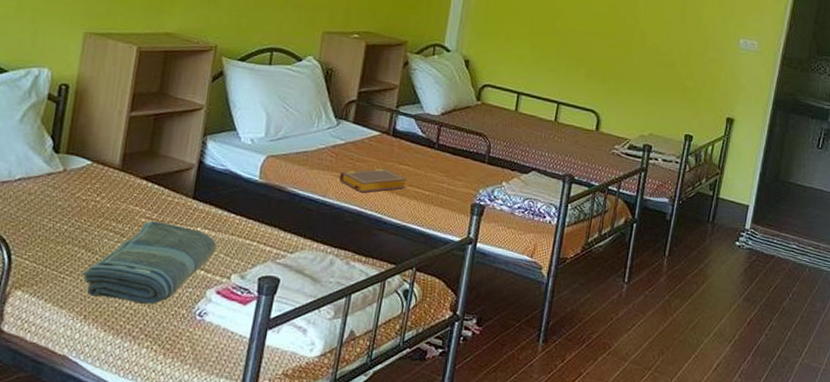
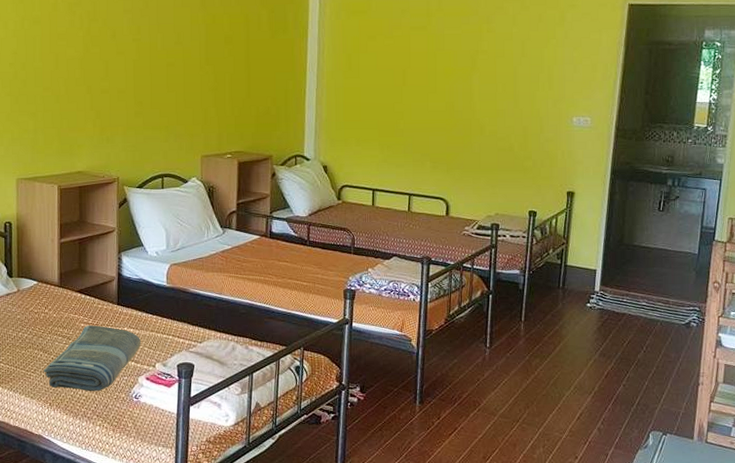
book: present [339,168,407,193] -> none [231,266,286,288]

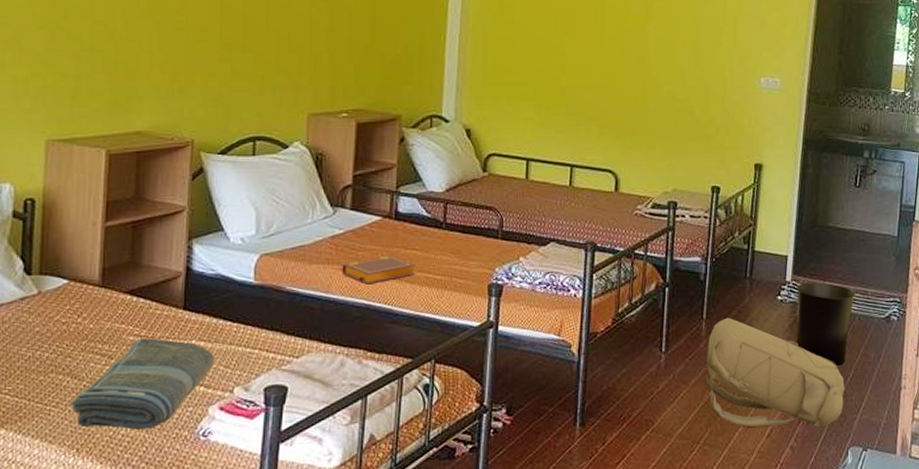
book: none [231,266,286,288] -> present [342,255,415,285]
backpack: none [523,320,647,414] -> present [705,317,845,428]
waste bin: none [603,292,658,363] -> present [796,282,855,366]

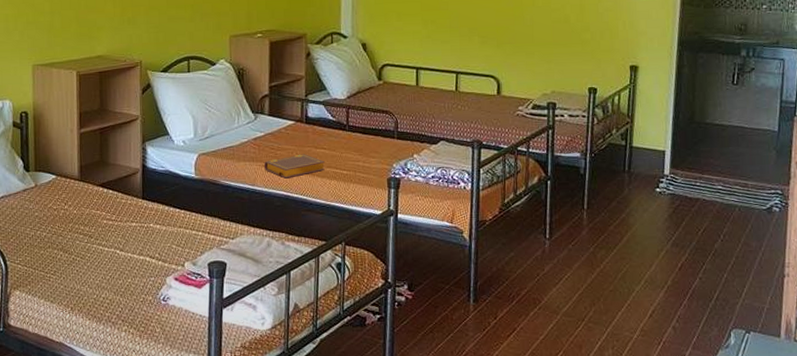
towel: present [71,338,215,430] -> none [64,222,169,294]
backpack: present [705,317,845,428] -> none [587,208,726,310]
waste bin: present [796,282,855,366] -> none [674,175,735,253]

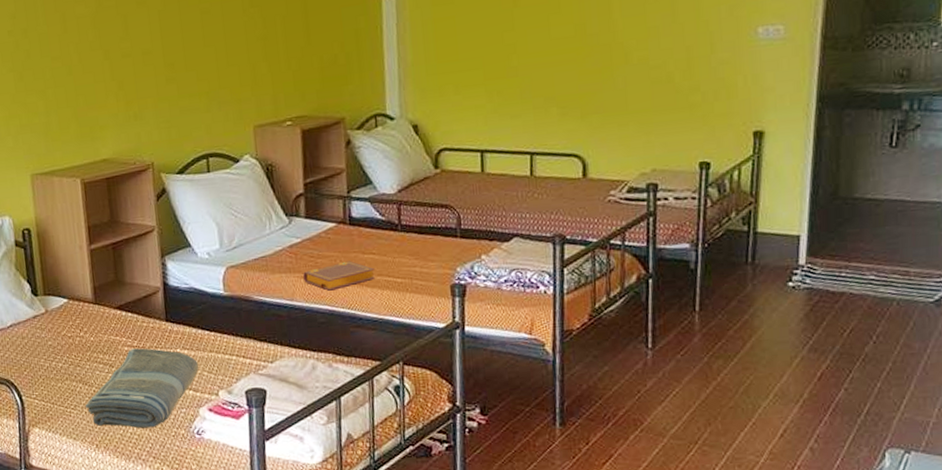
towel: none [64,222,169,294] -> present [85,348,199,428]

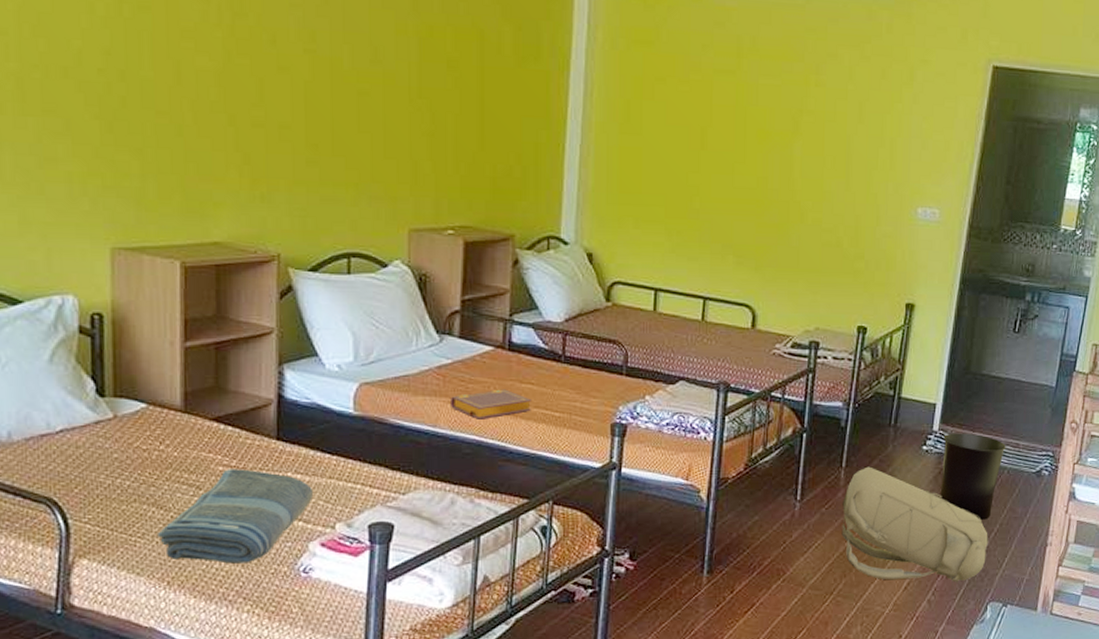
backpack: none [699,308,880,428] -> present [841,466,988,582]
waste bin: none [812,264,892,359] -> present [940,433,1006,520]

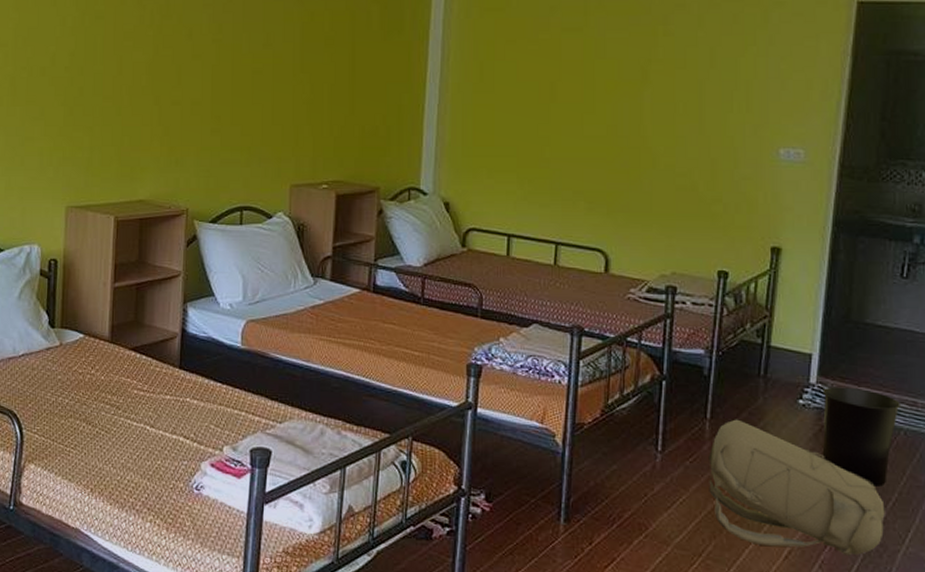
towel: present [158,469,314,564] -> none [86,393,207,477]
book: present [451,389,531,419] -> none [322,328,393,356]

